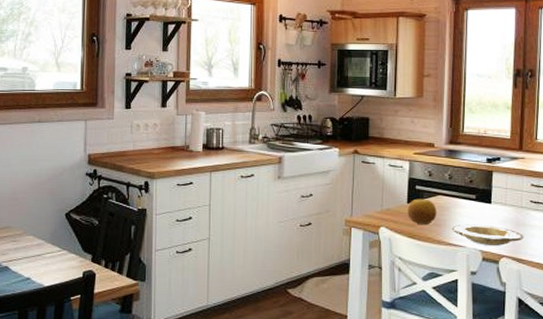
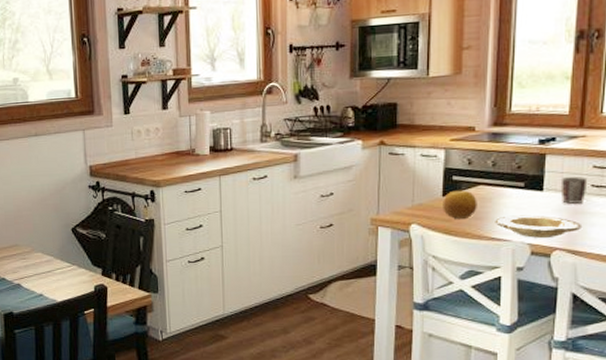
mug: none [505,193,527,216] -> present [560,177,588,204]

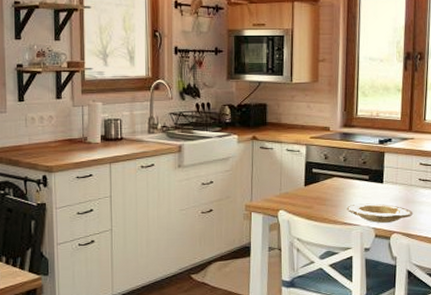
fruit: present [443,190,477,219] -> none [305,181,333,206]
mug: present [560,177,588,204] -> none [396,172,416,194]

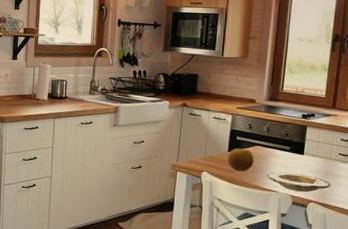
fruit: none [305,181,333,206] -> present [228,148,254,171]

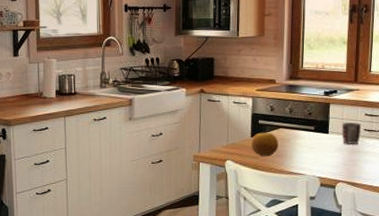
plate: present [266,172,332,192] -> none [292,153,359,172]
mug: none [316,146,337,167] -> present [341,122,362,144]

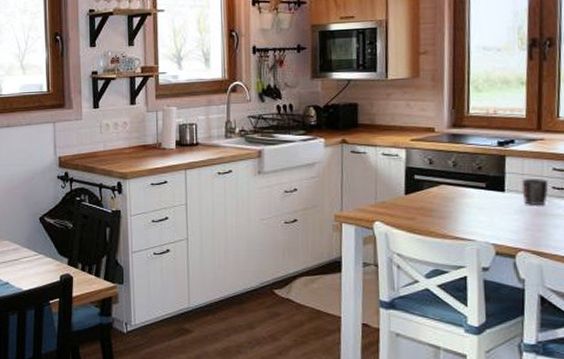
fruit: present [251,132,278,156] -> none [405,189,440,217]

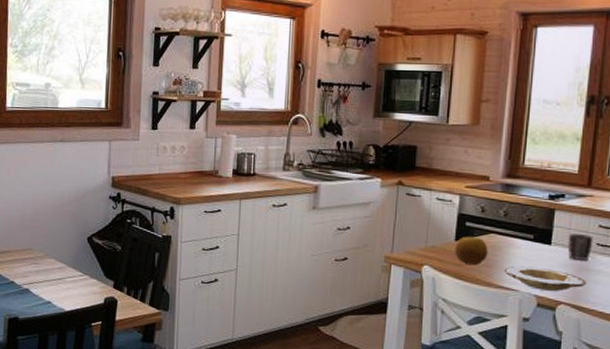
fruit: none [405,189,440,217] -> present [455,236,488,265]
plate: none [458,215,546,238] -> present [504,266,587,291]

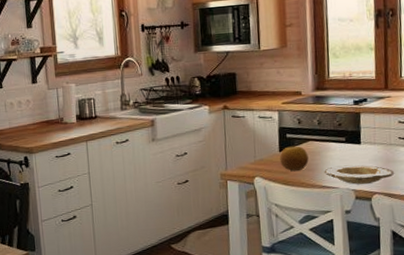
mug: present [567,234,594,260] -> none [374,131,396,154]

